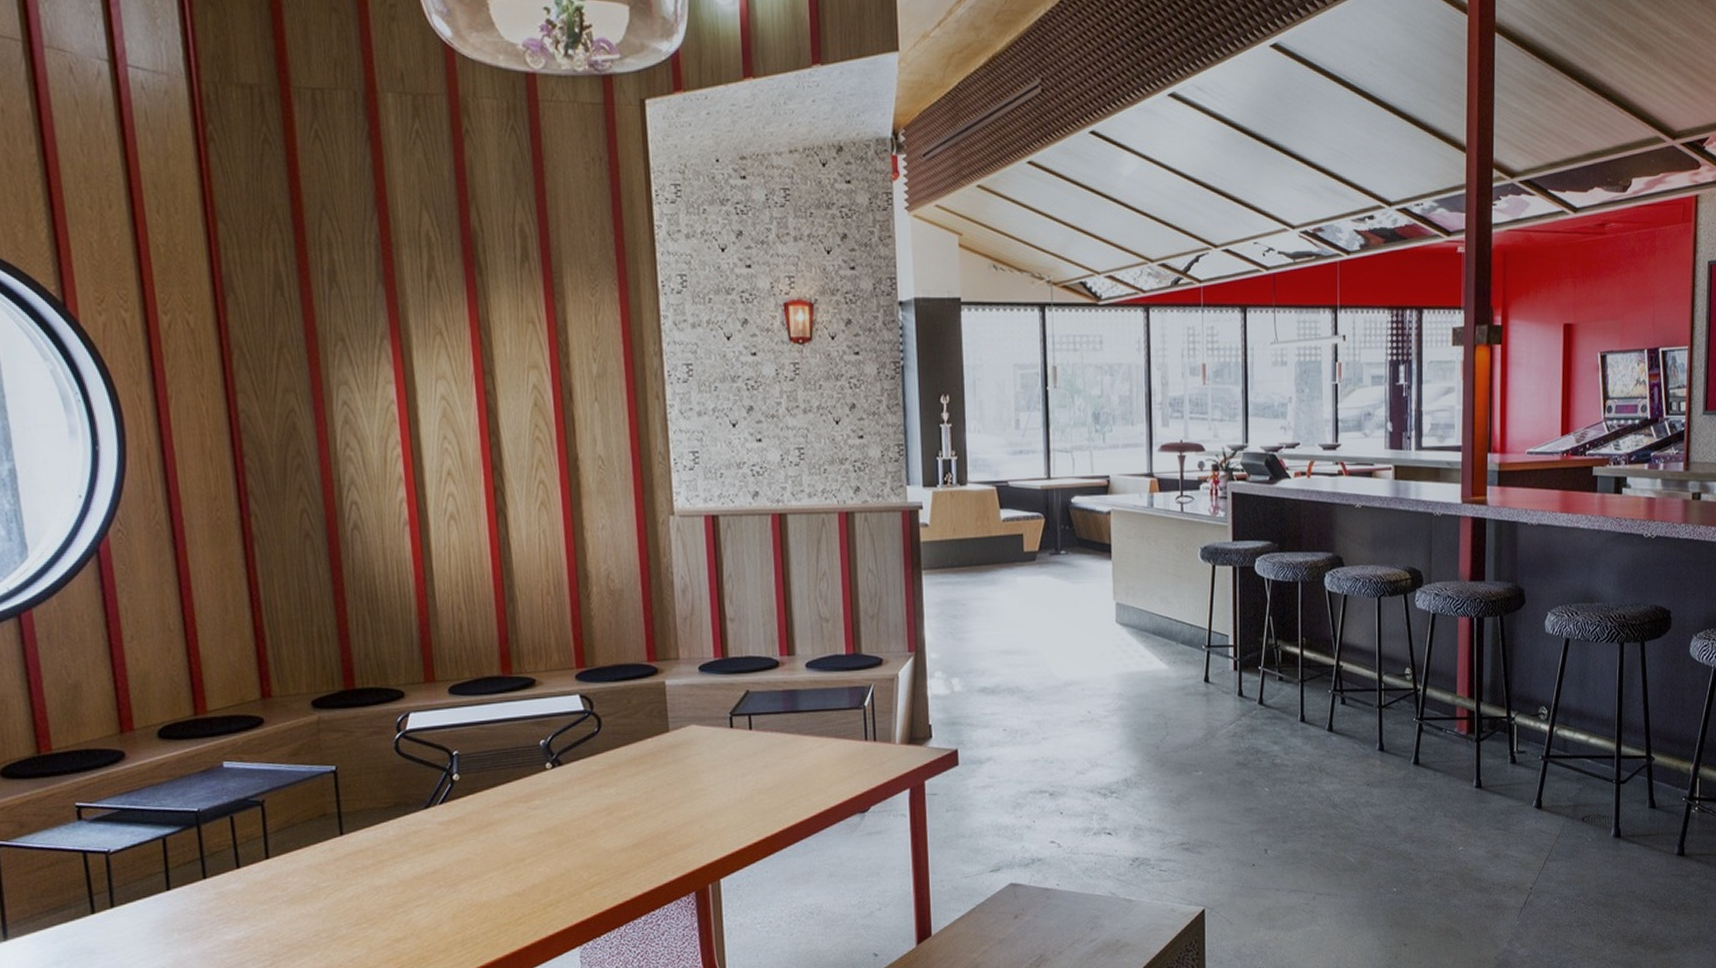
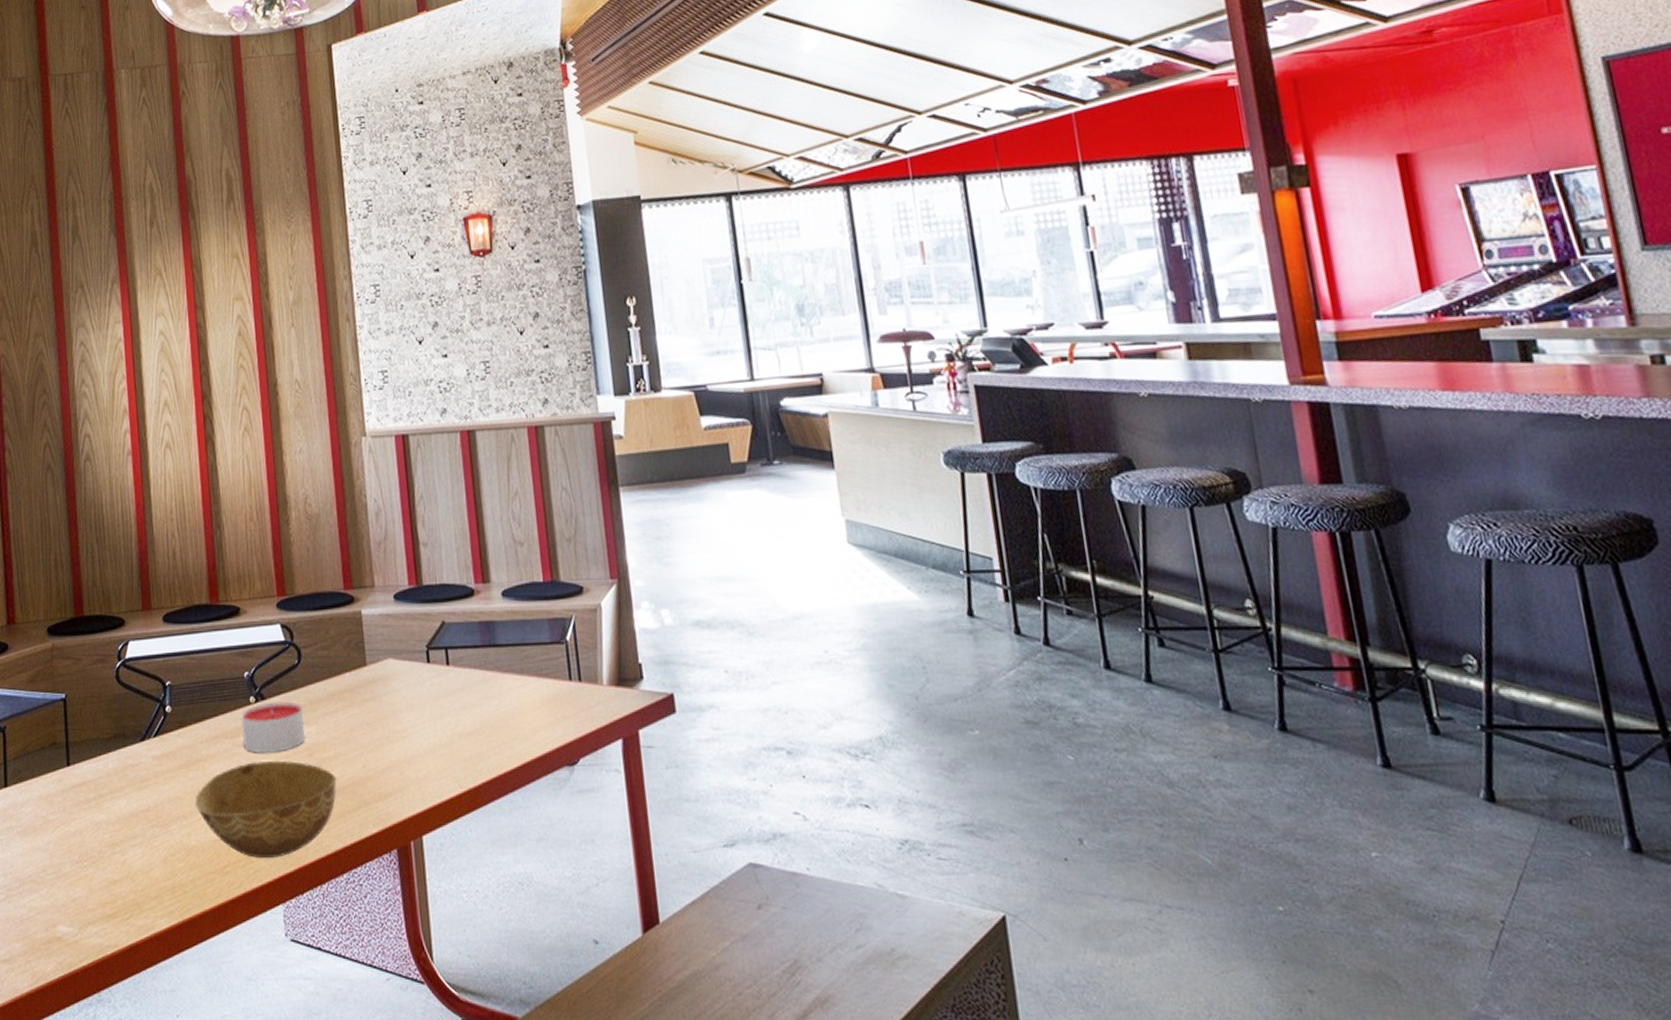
bowl: none [487,820,637,909] -> present [195,760,337,858]
candle: none [536,766,604,816] -> present [241,701,305,755]

